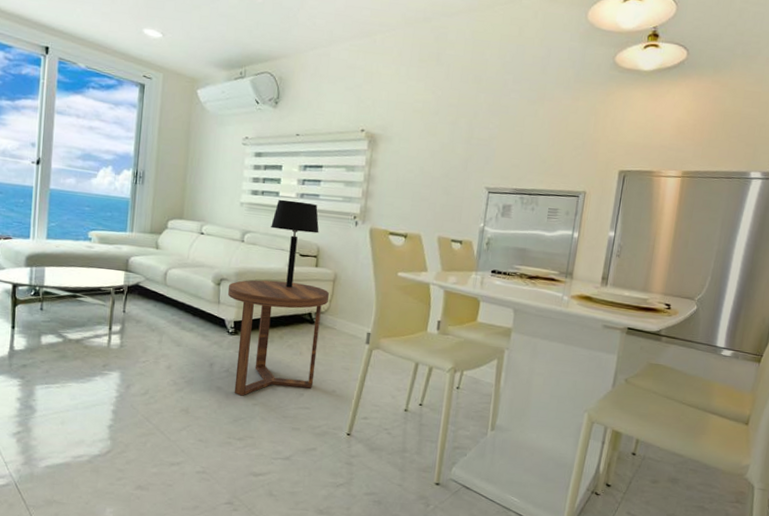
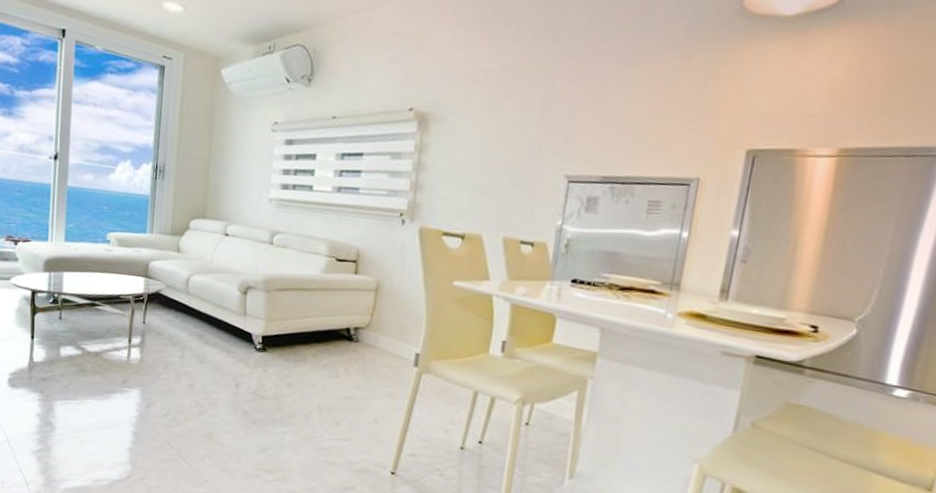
side table: present [227,280,329,396] -> none [254,288,370,422]
table lamp: present [271,199,319,288] -> none [303,194,359,299]

